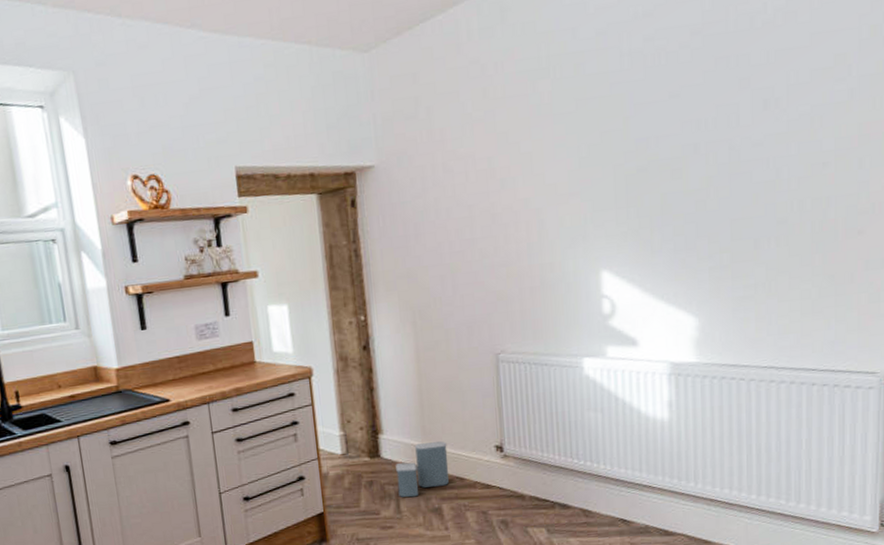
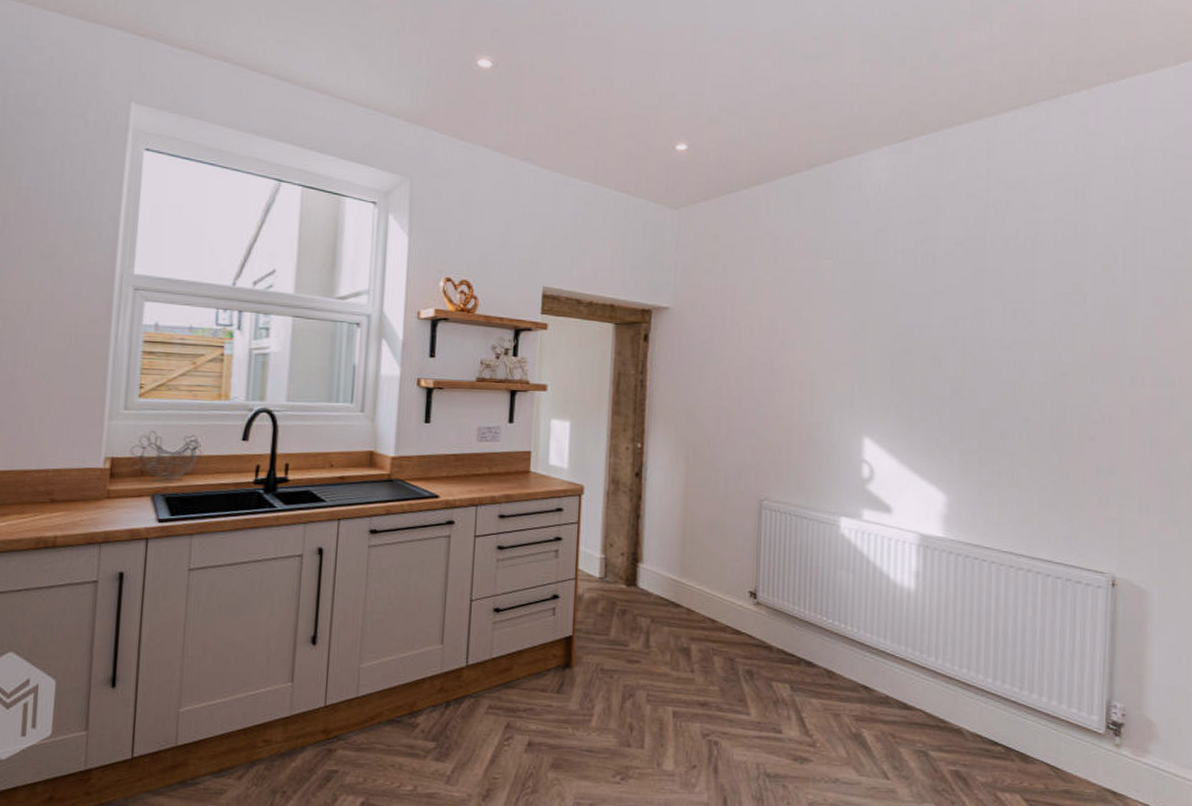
laundry hamper: present [396,440,449,498] -> none [649,578,703,633]

